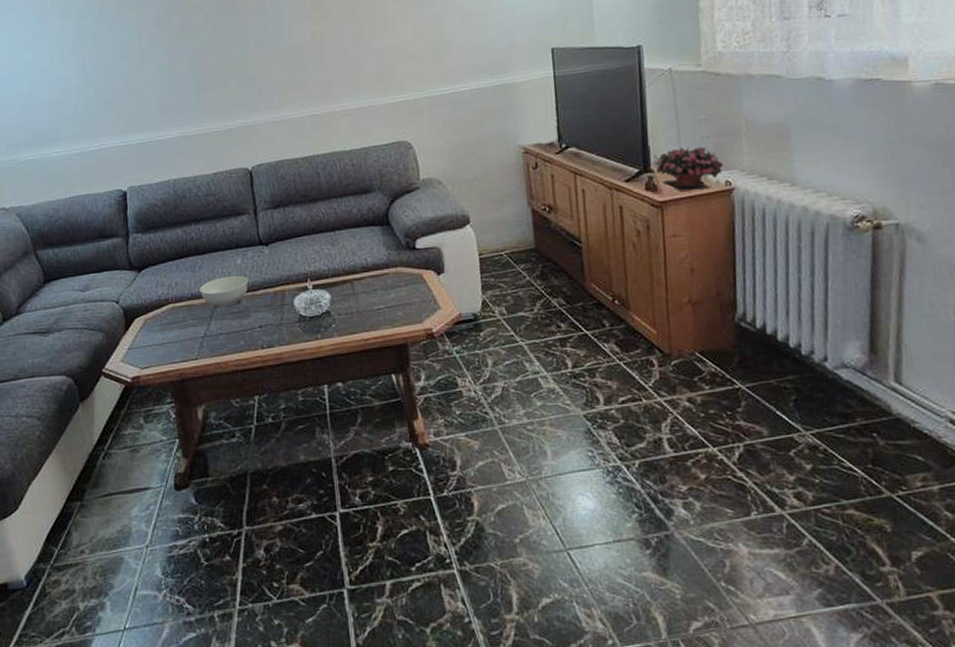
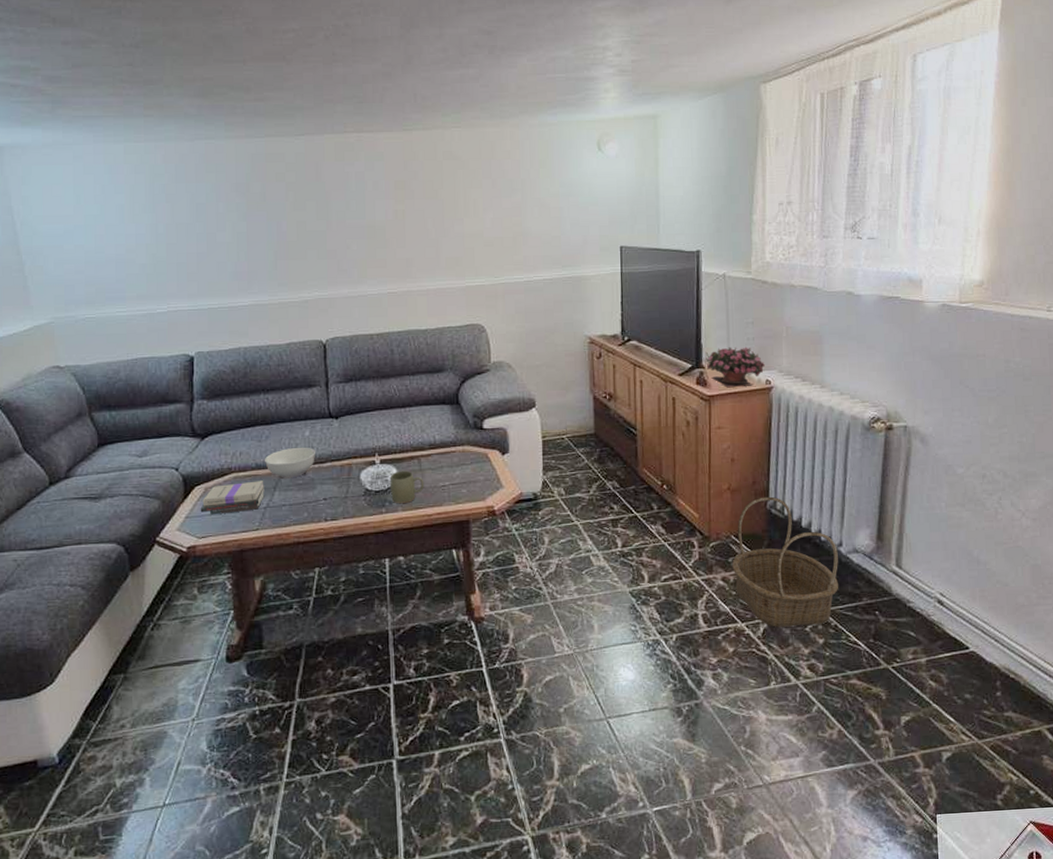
books: none [141,310,202,346] -> present [200,481,265,515]
mug: none [323,295,359,330] -> present [389,470,424,504]
basket: none [698,308,827,452] -> present [732,496,839,627]

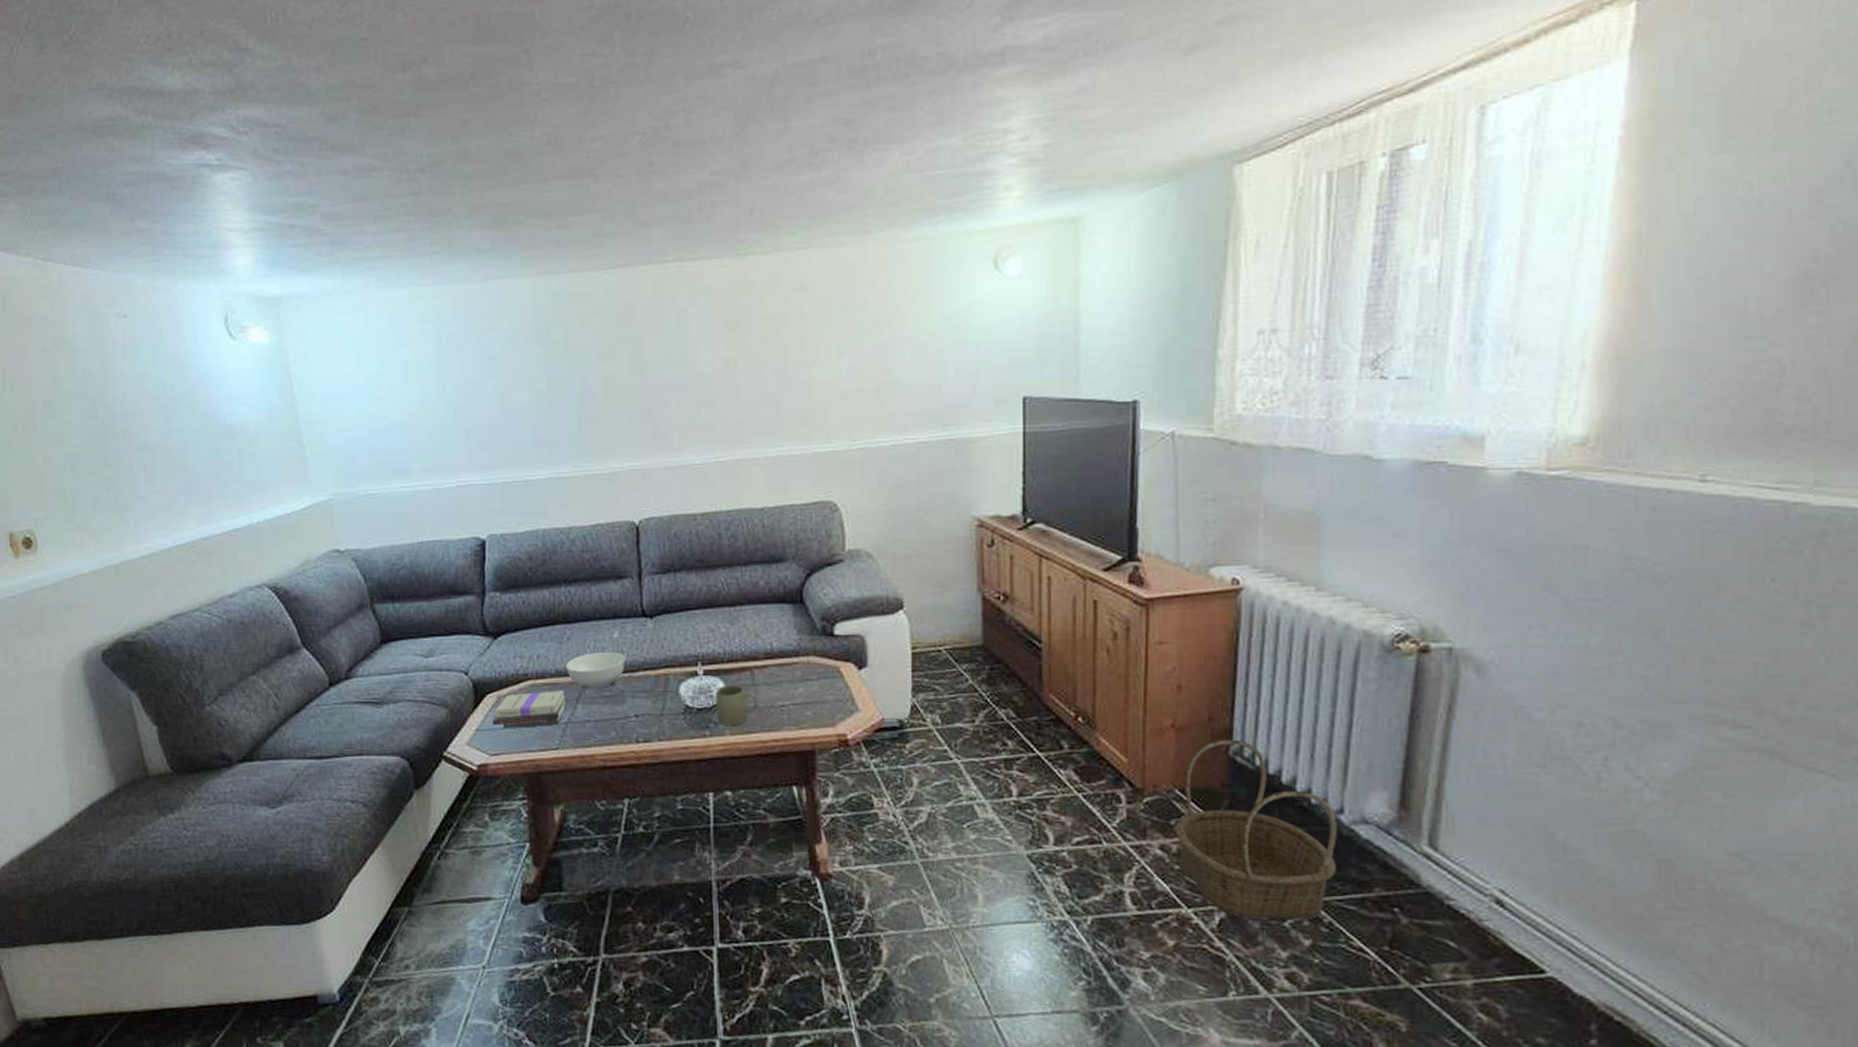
potted flower: present [705,347,765,388] -> none [1142,532,1231,589]

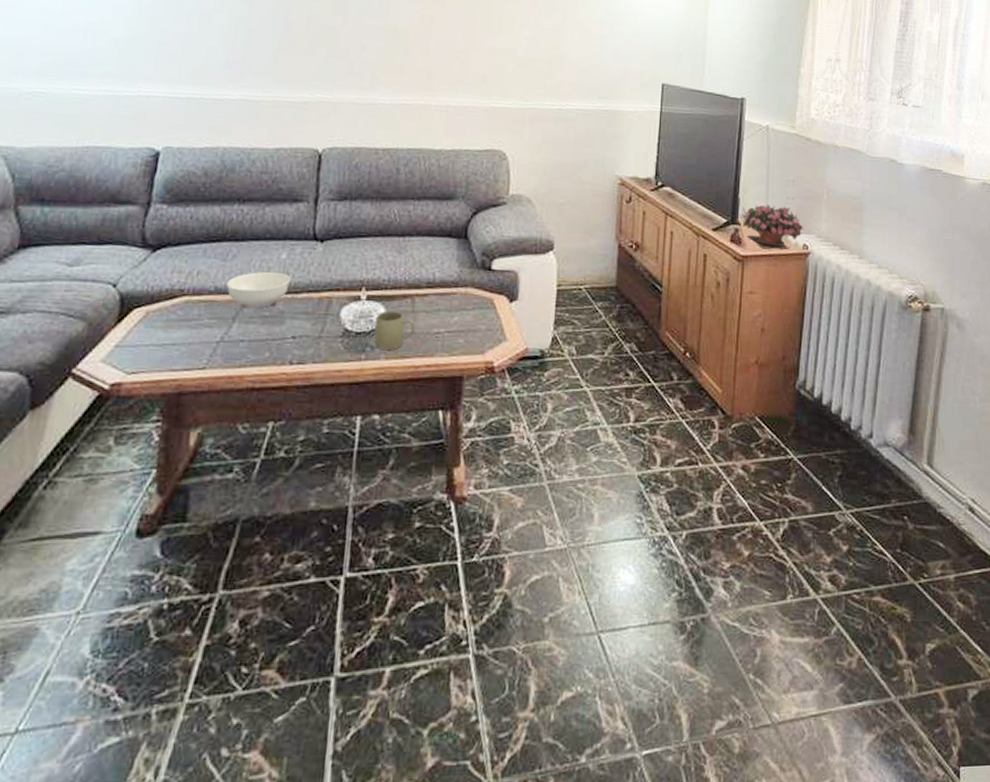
books: present [492,690,566,729] -> none [135,308,222,346]
potted flower: none [1142,532,1231,589] -> present [742,205,803,250]
basket: present [1175,739,1337,919] -> none [754,375,868,529]

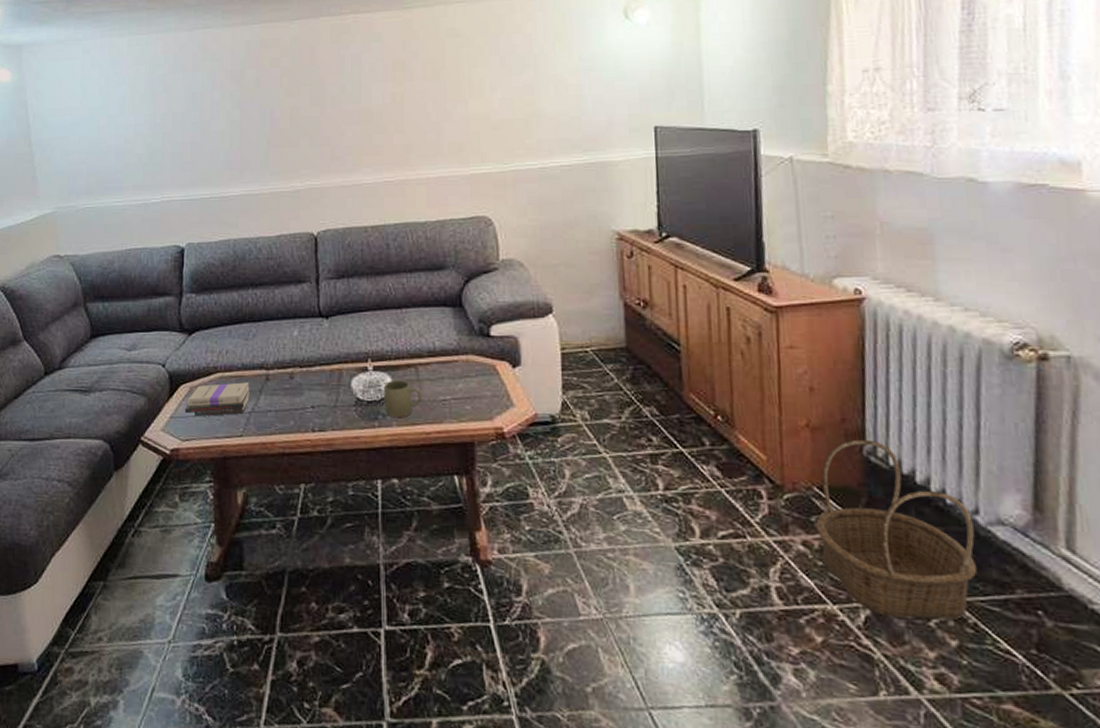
books: none [135,308,222,346] -> present [184,382,250,417]
bowl: present [225,271,292,309] -> none [250,347,305,382]
potted flower: present [742,205,803,250] -> none [769,246,852,298]
basket: none [754,375,868,529] -> present [816,439,978,619]

